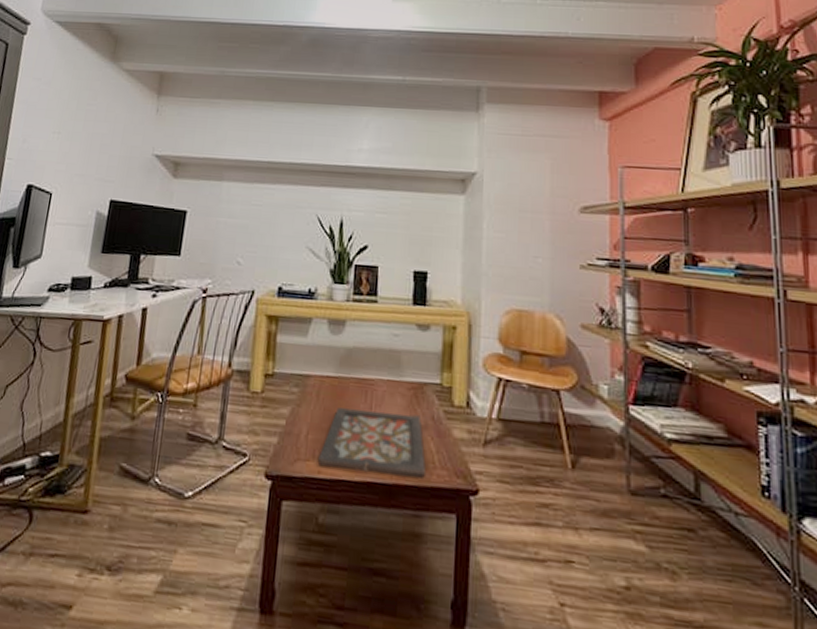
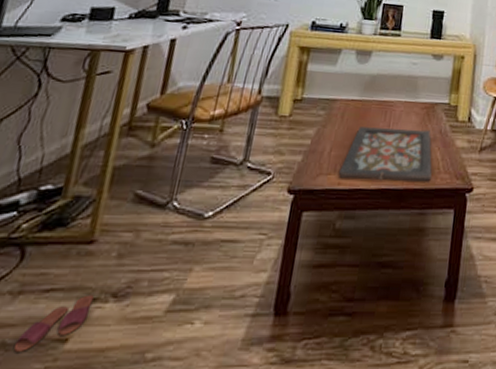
slippers: none [28,564,91,612] -> present [13,294,94,352]

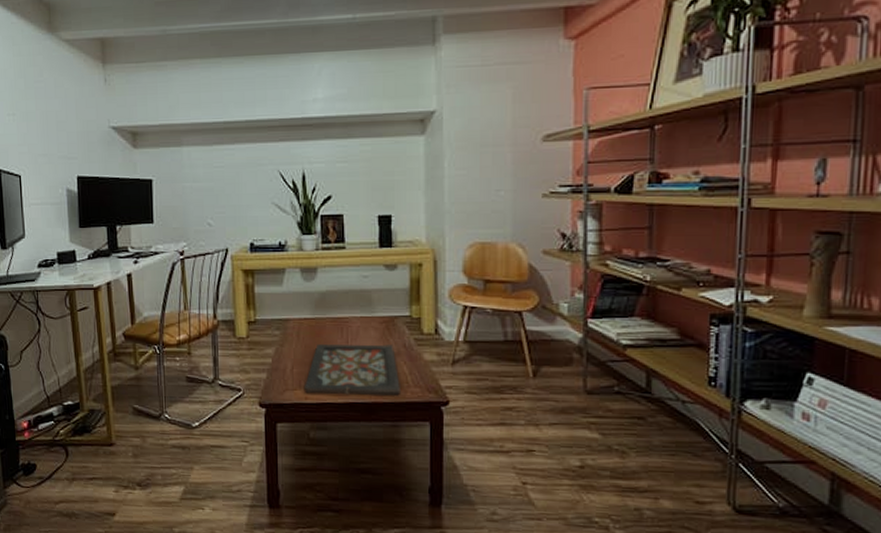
slippers: present [13,294,94,352] -> none [80,483,125,520]

